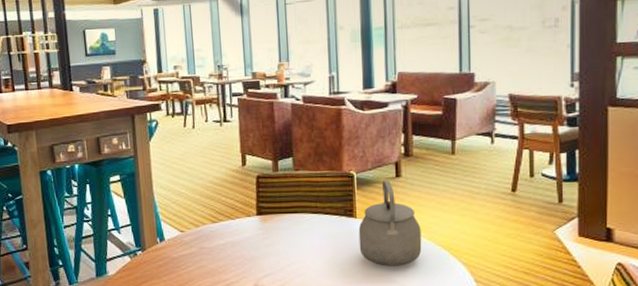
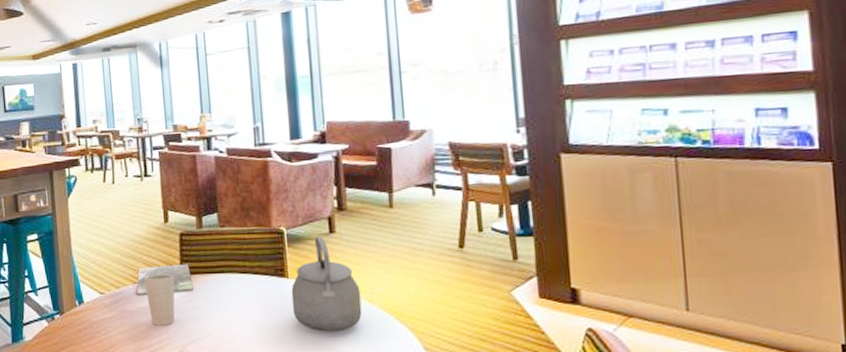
magazine: none [214,204,268,233] -> present [136,264,193,295]
cup: none [222,214,251,261] -> present [144,274,175,326]

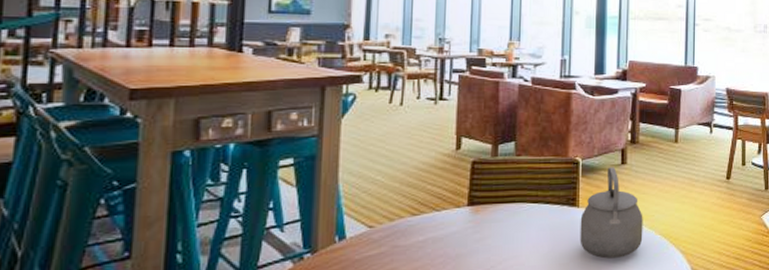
magazine: present [136,264,193,295] -> none [414,193,480,227]
cup: present [144,274,175,326] -> none [425,204,460,261]

